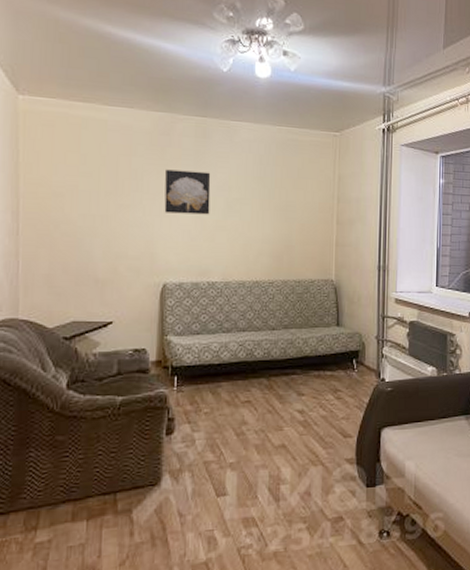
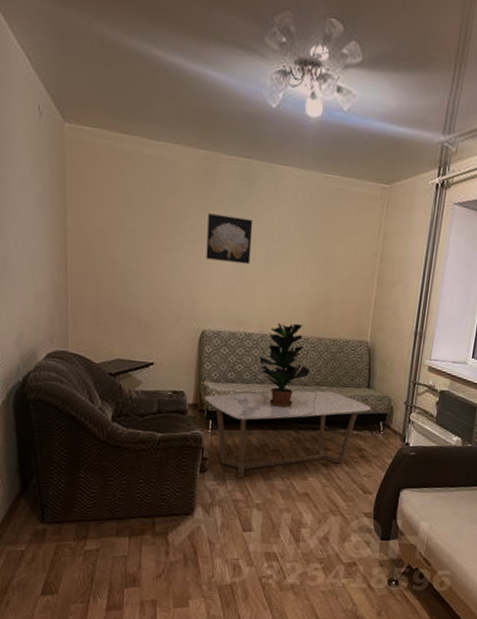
coffee table: none [168,333,343,437] -> present [204,390,372,479]
potted plant: none [224,268,278,355] -> present [259,323,311,408]

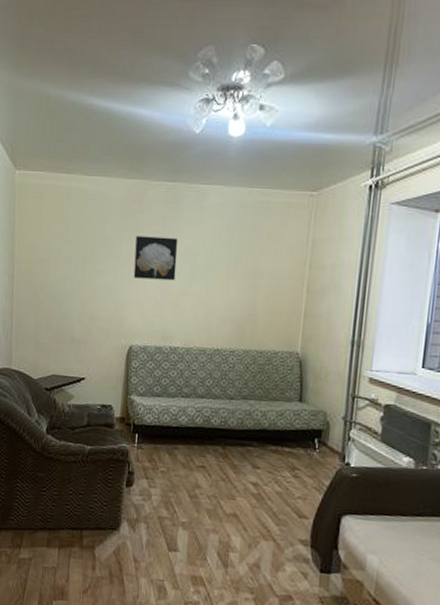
coffee table: present [204,390,372,479] -> none [131,404,305,495]
potted plant: present [259,323,311,408] -> none [184,336,237,422]

